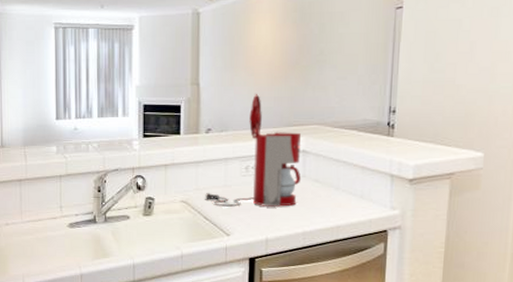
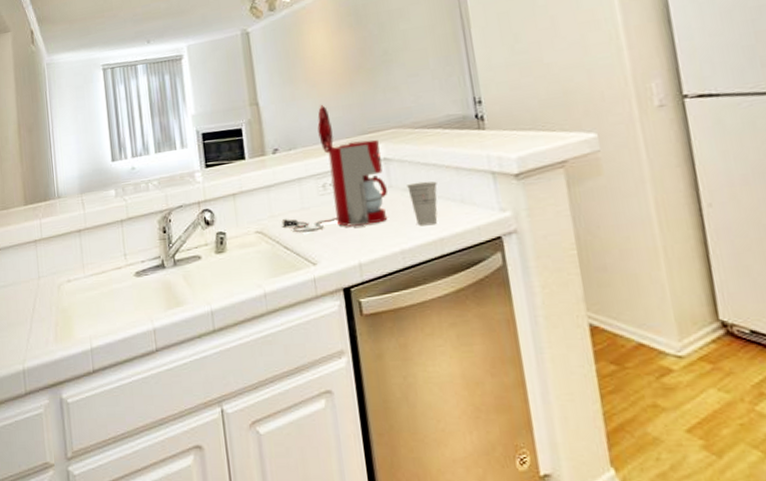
cup: none [318,175,344,213] -> present [407,181,438,225]

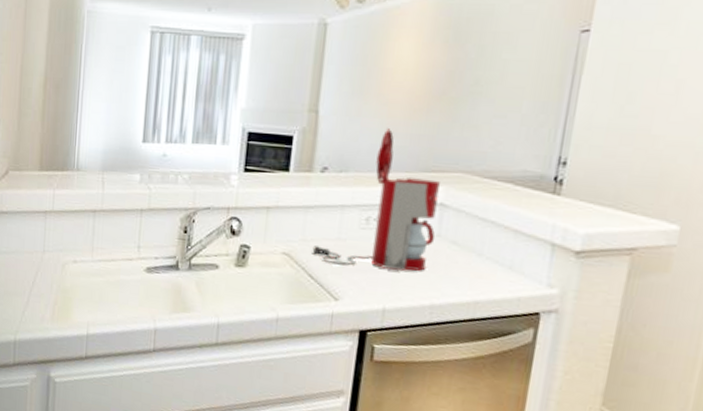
cup: present [407,181,438,225] -> none [455,236,490,285]

